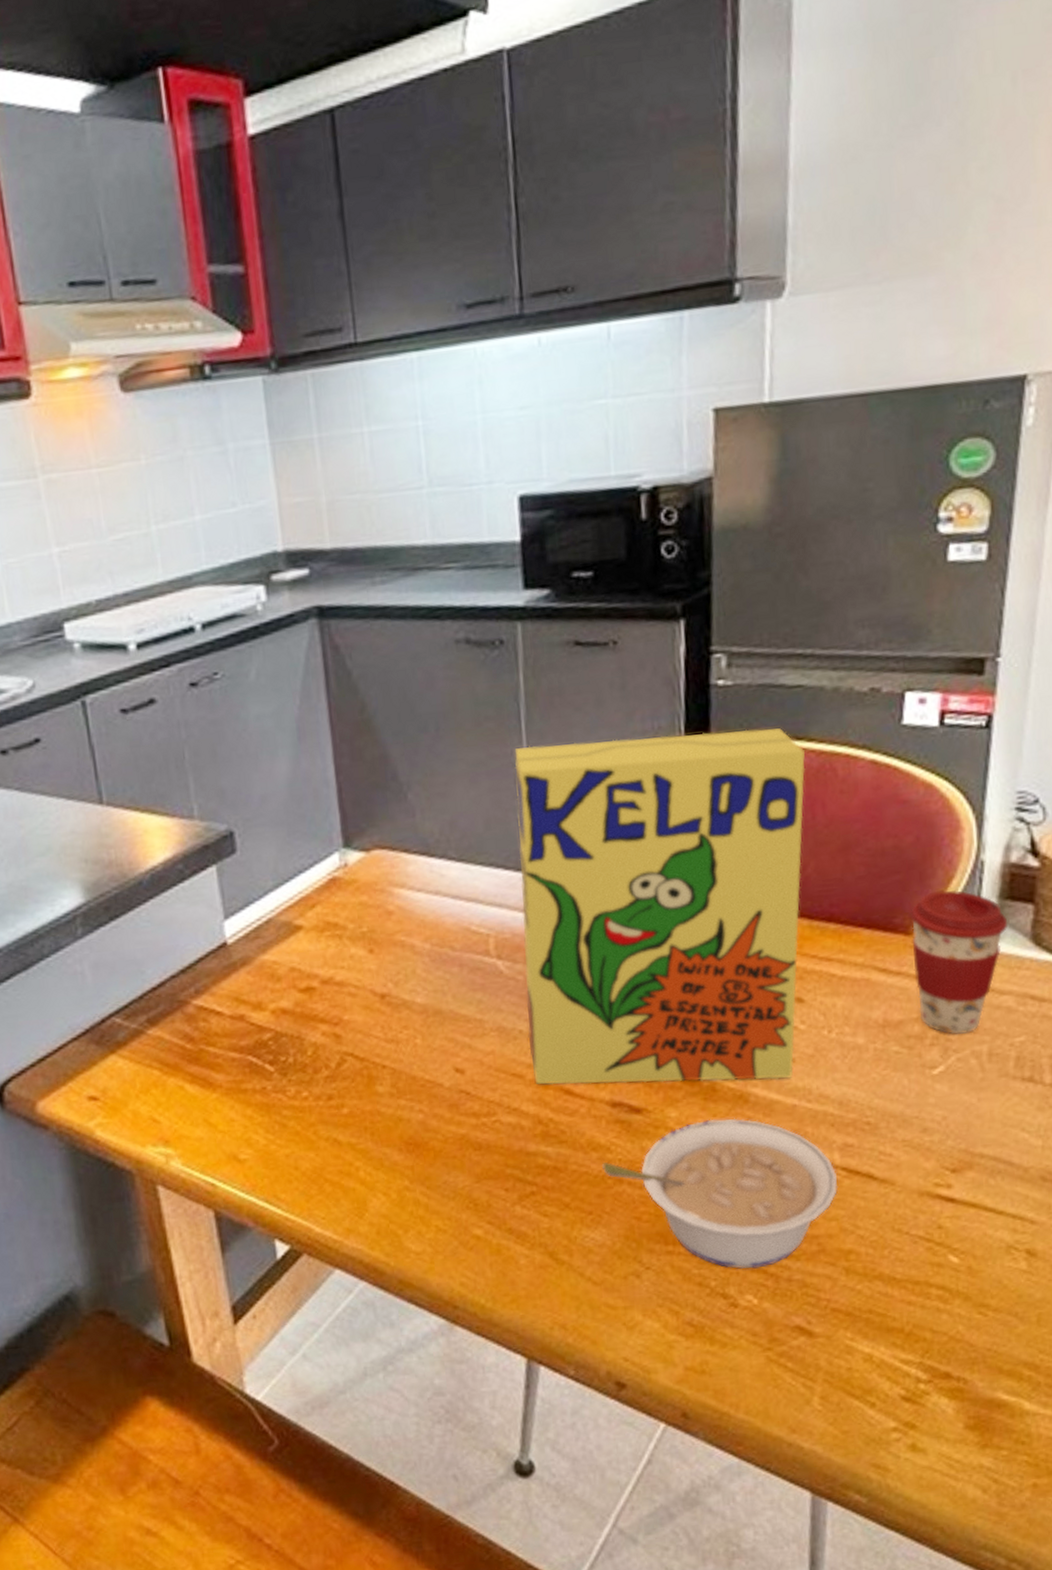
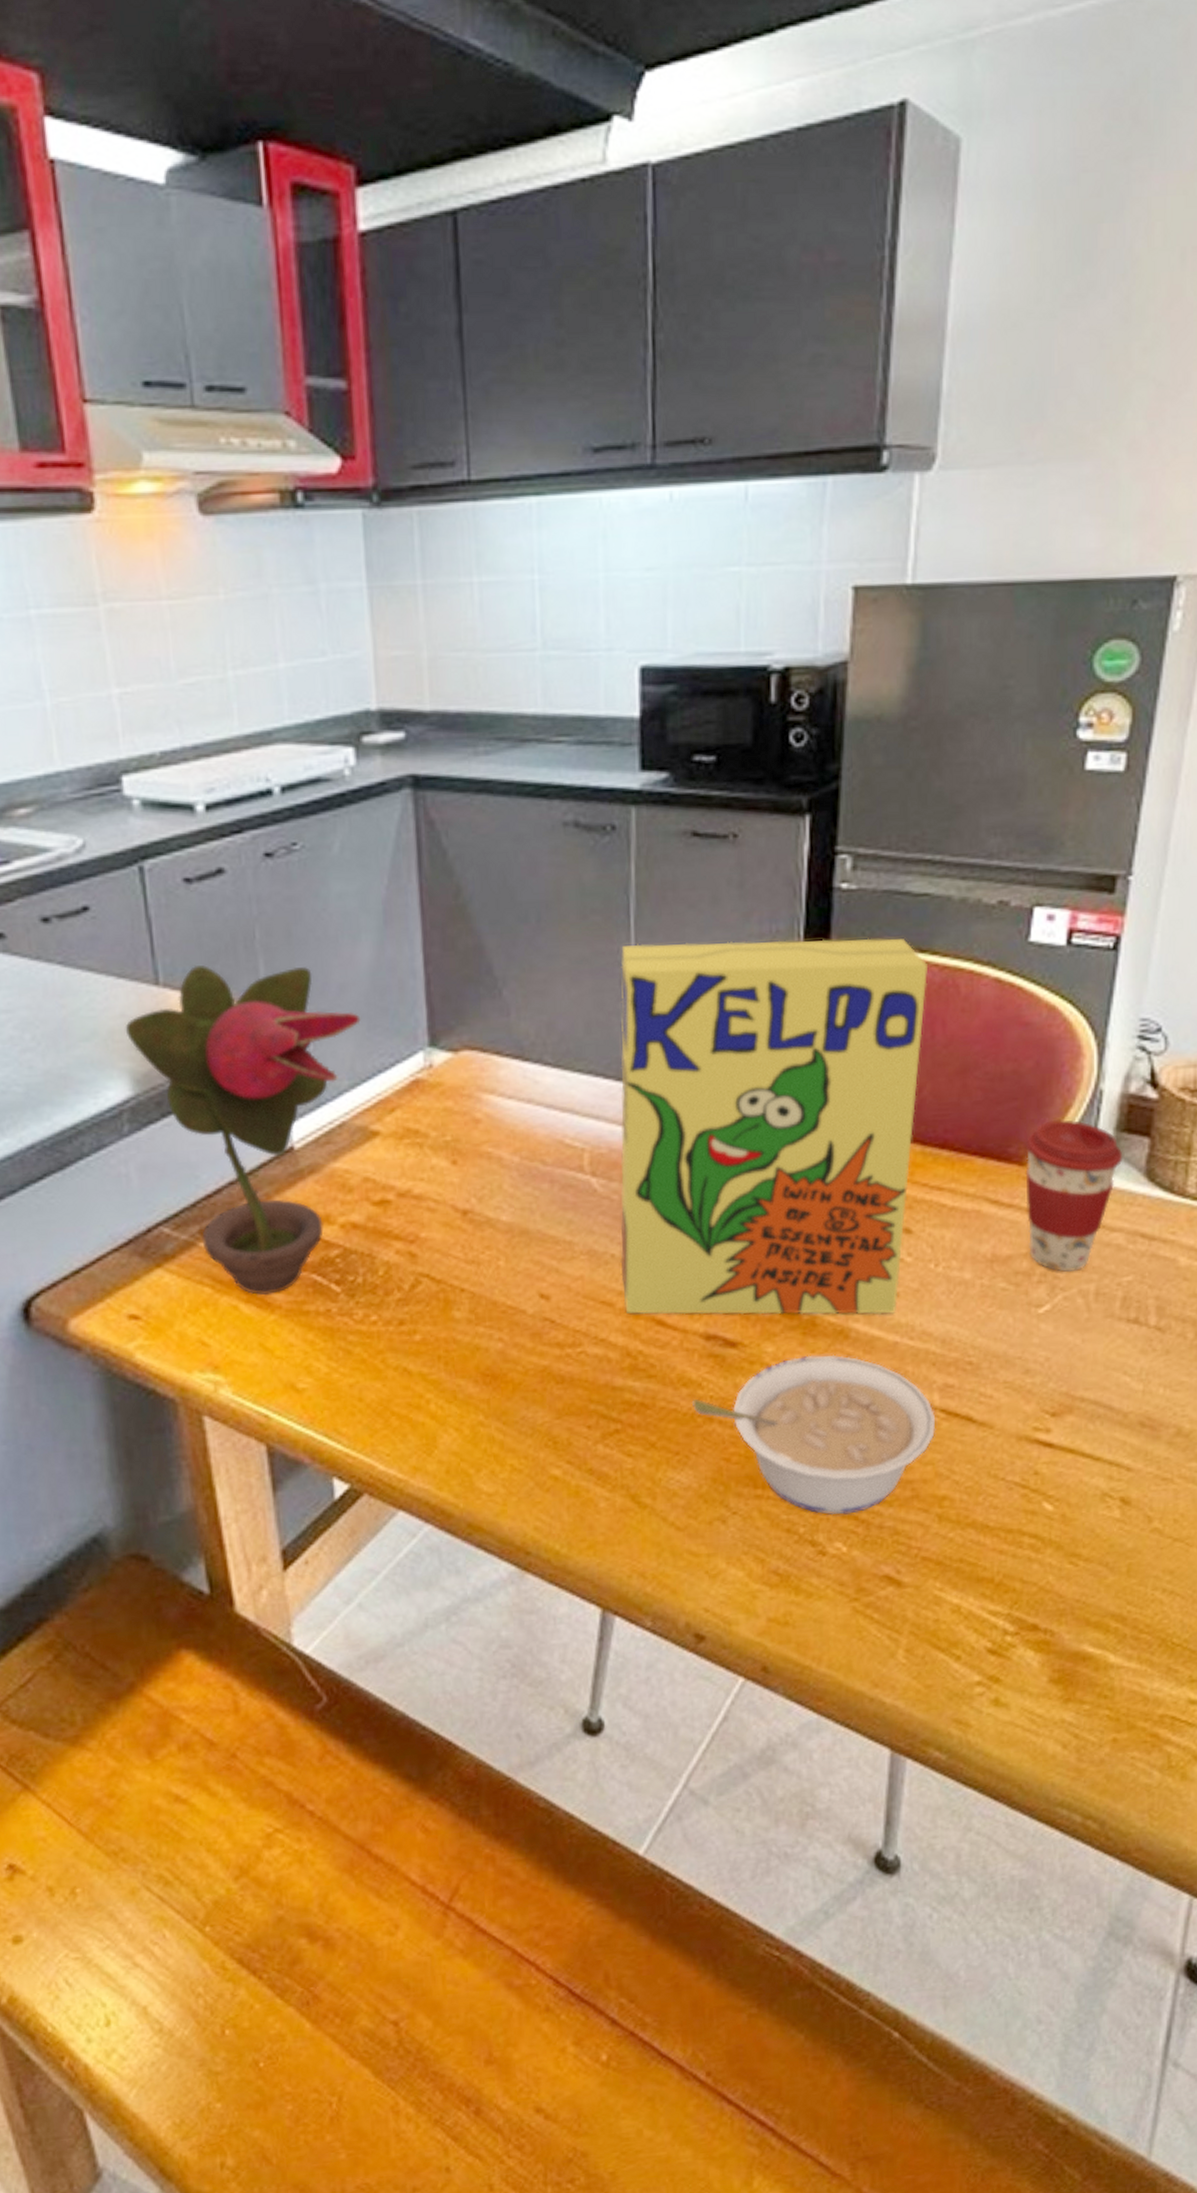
potted flower: none [75,782,281,1076] -> present [125,965,361,1296]

